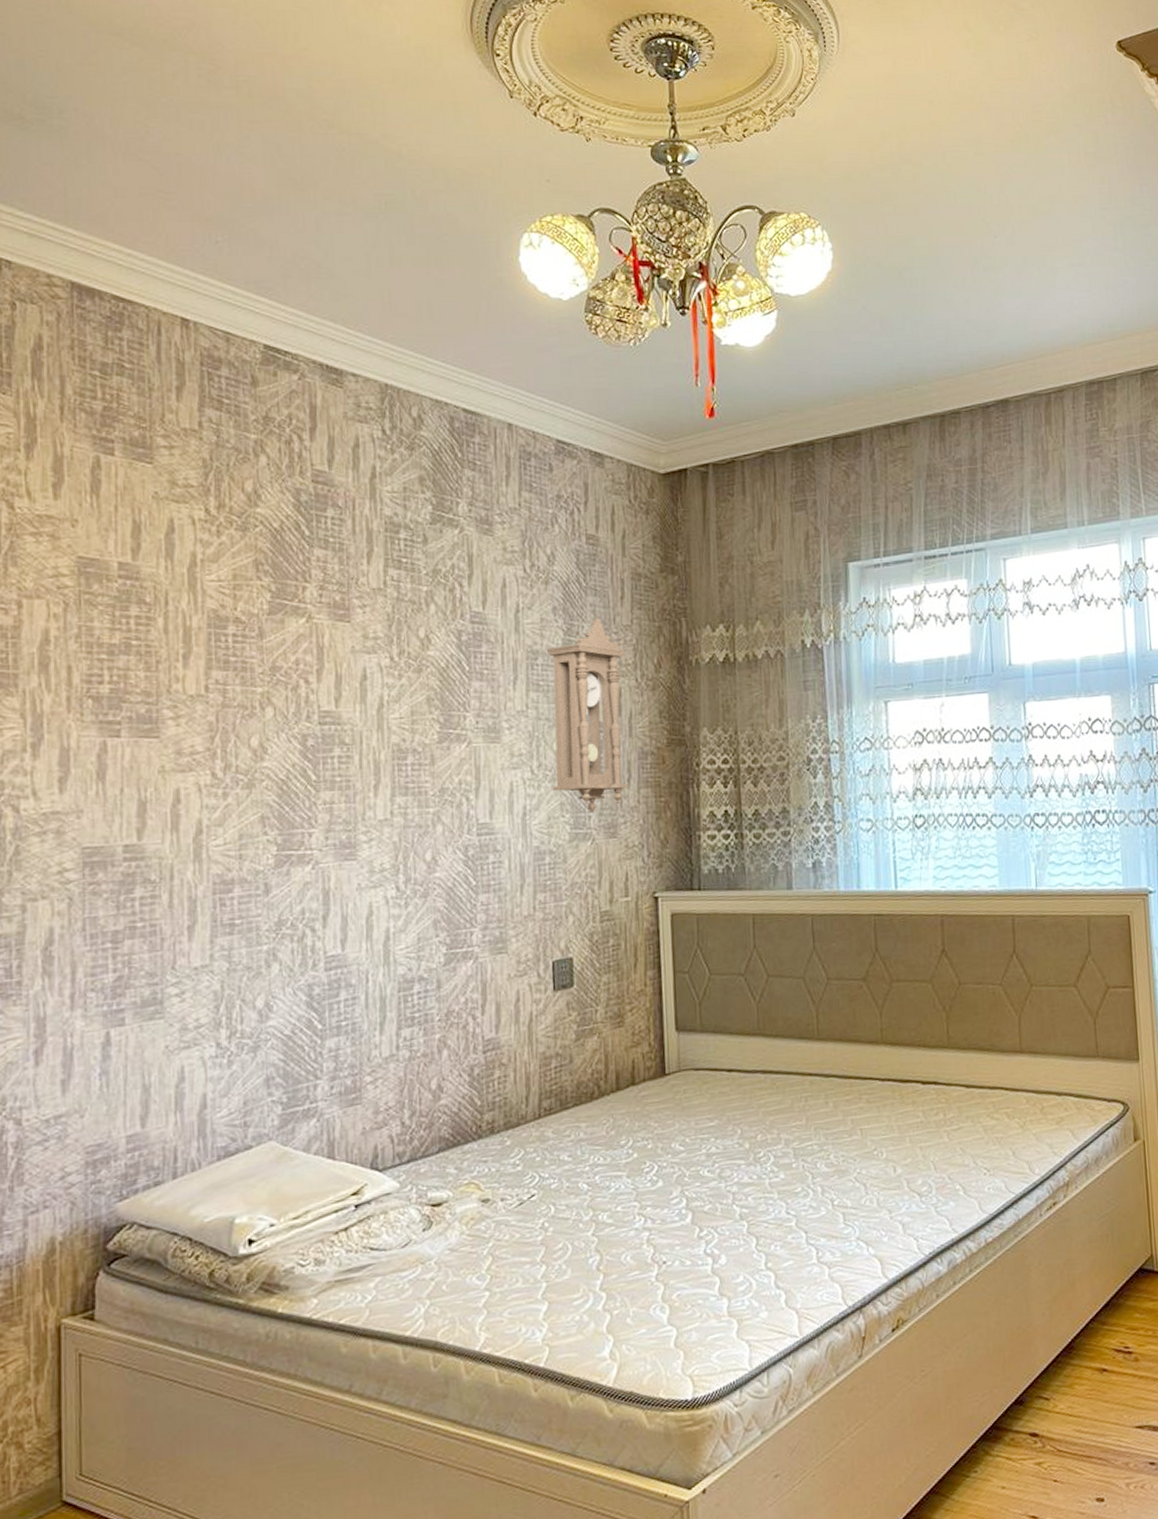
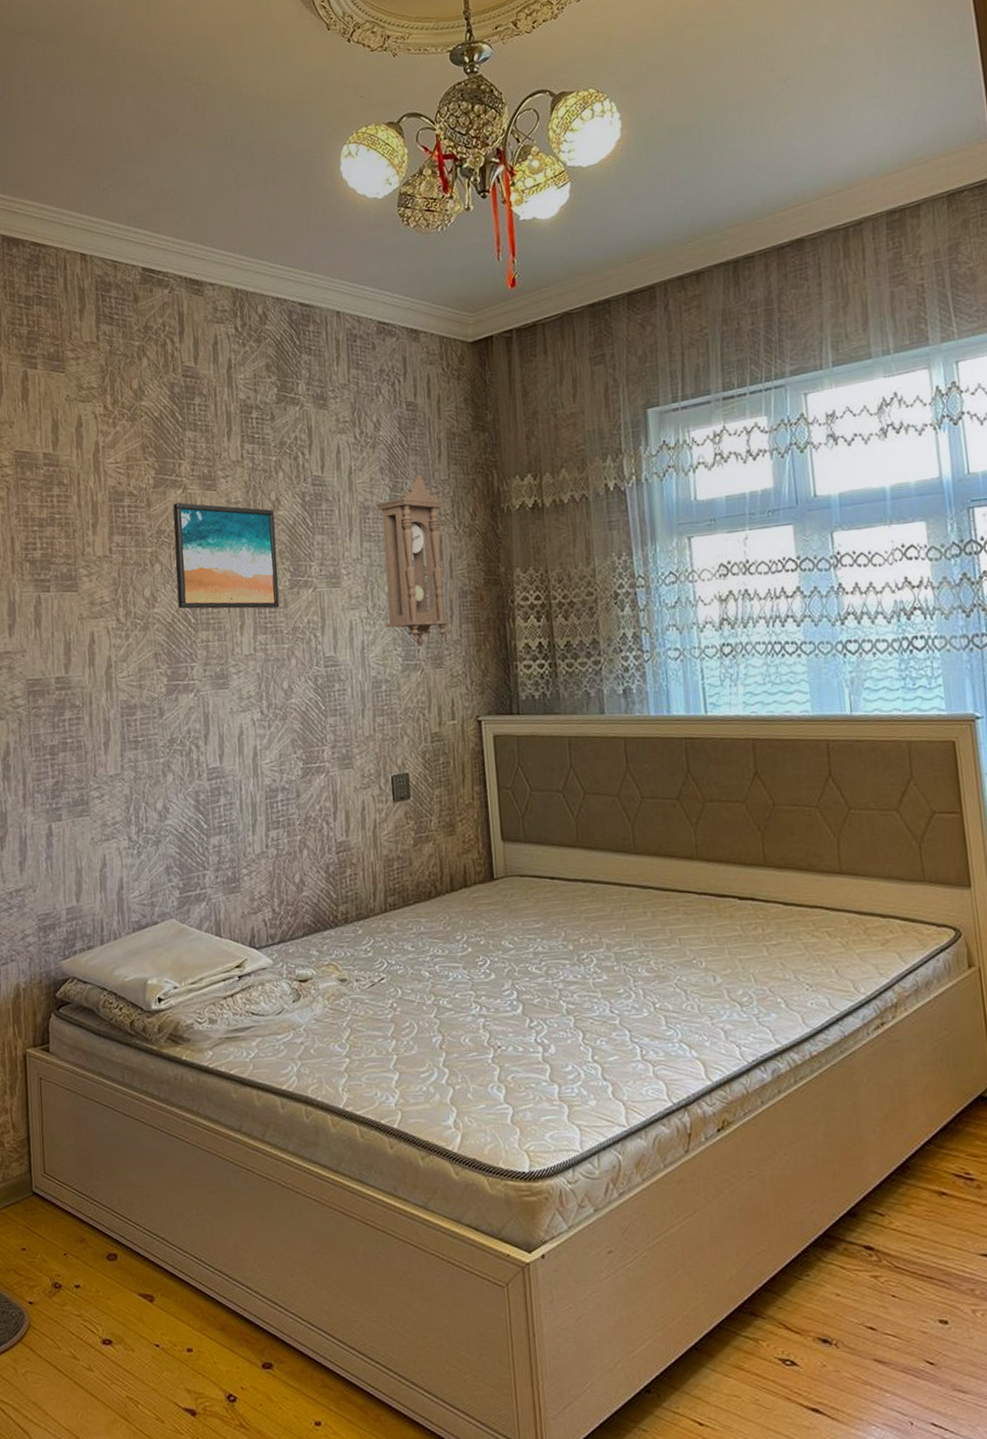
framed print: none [292,634,425,766] -> present [173,502,280,609]

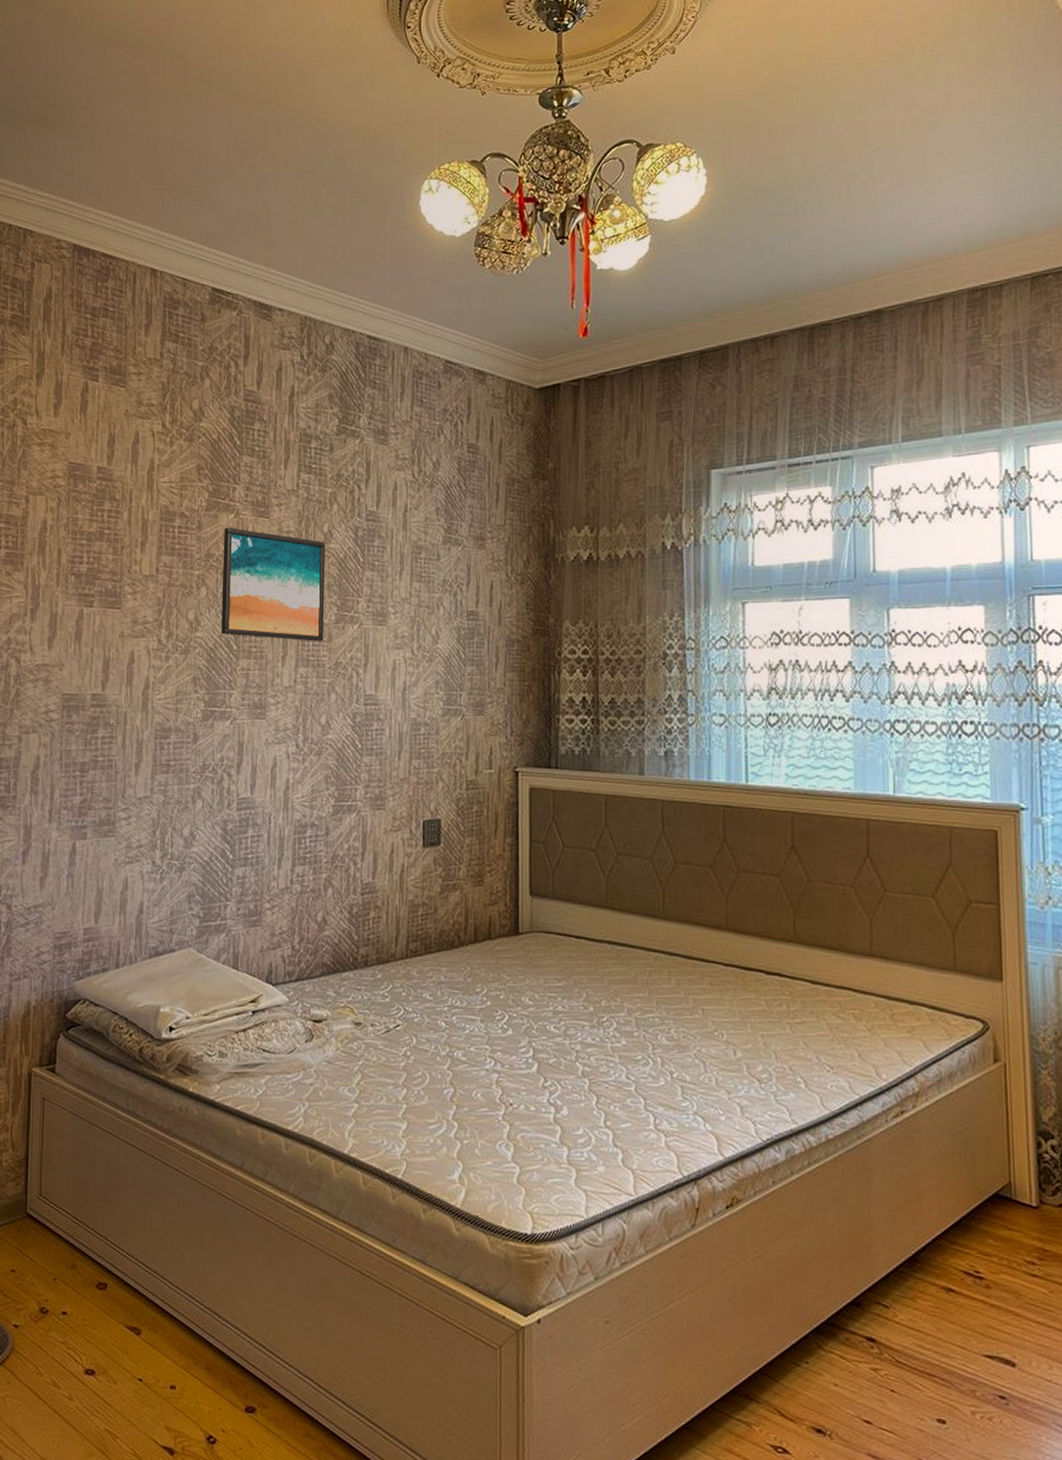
pendulum clock: present [376,474,452,646] -> none [429,518,498,691]

